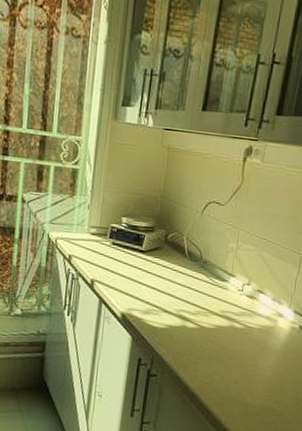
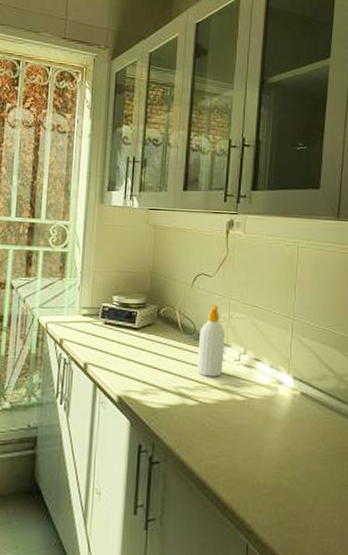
soap bottle: none [199,234,232,304] -> present [197,305,226,377]

